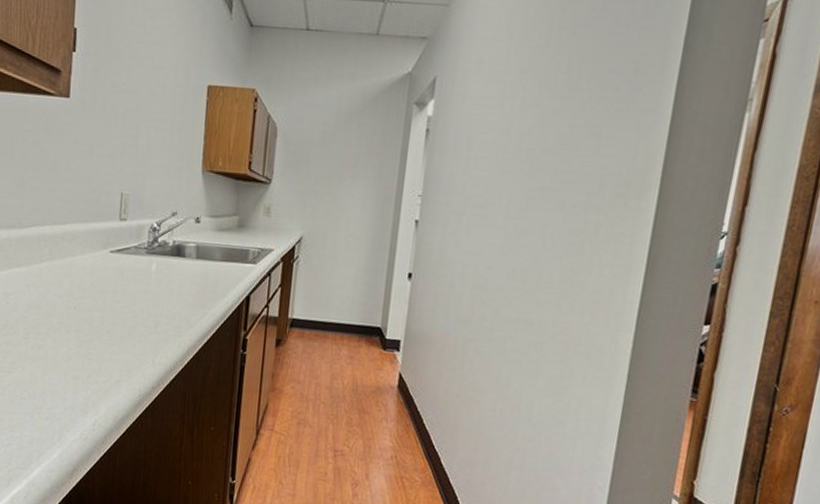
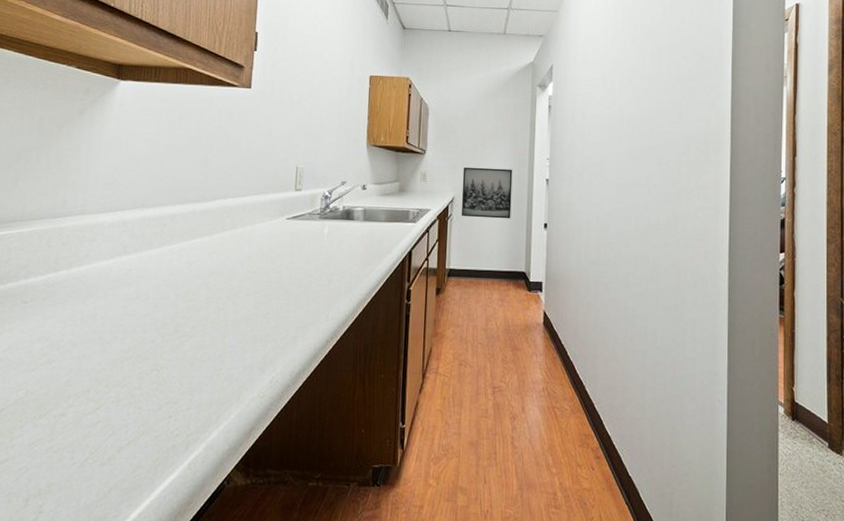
wall art: none [309,201,376,266] -> present [461,166,513,219]

